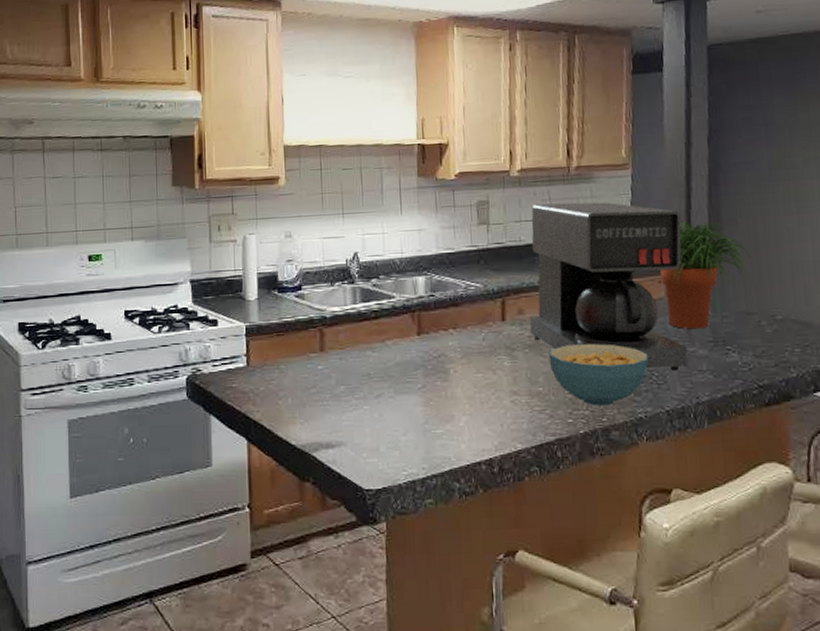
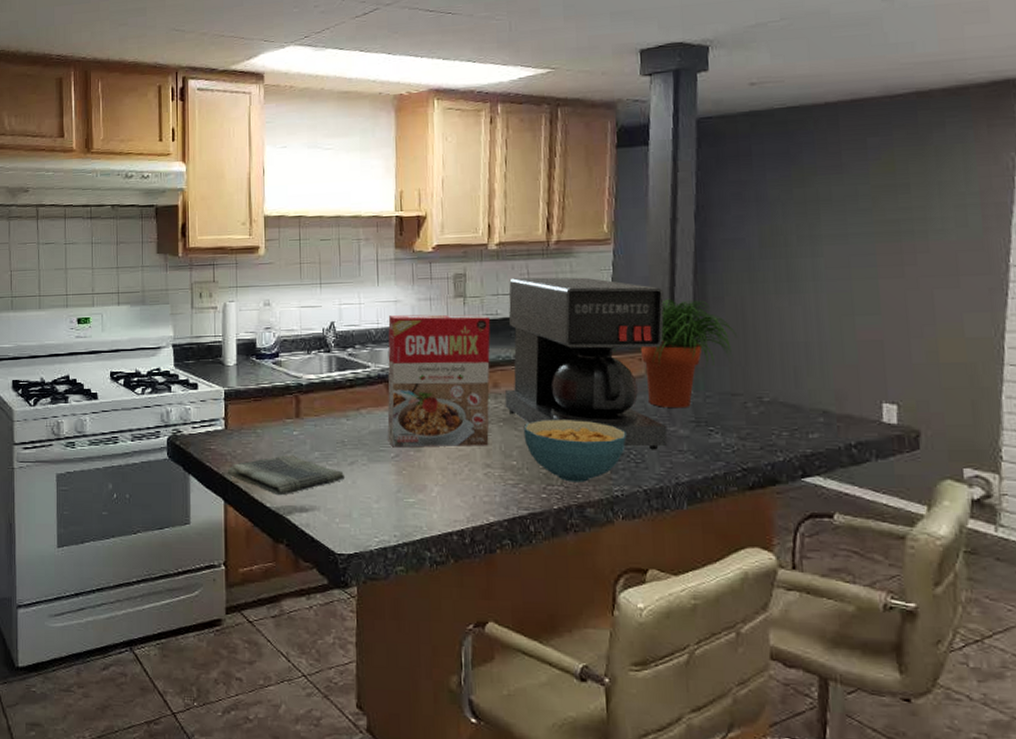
dish towel: none [250,390,372,433] -> present [227,455,345,496]
cereal box: none [412,241,515,377] -> present [387,314,490,446]

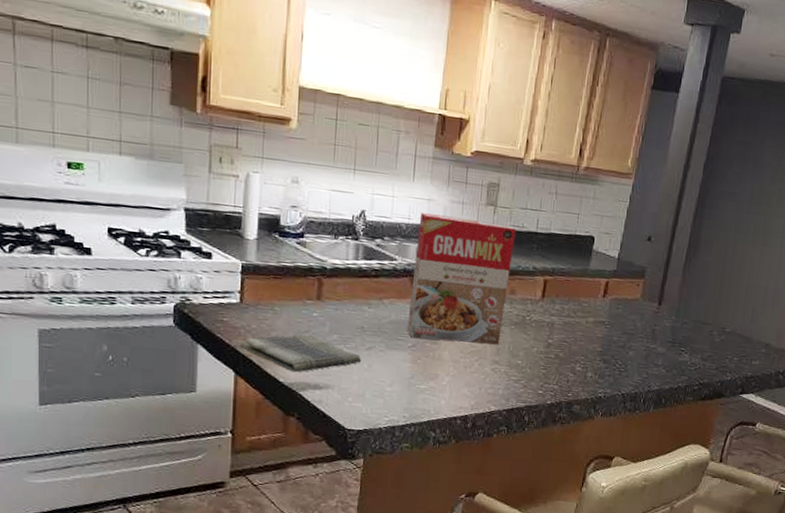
coffee maker: present [504,277,668,450] -> none [518,194,667,362]
cereal bowl: present [523,420,626,482] -> none [531,327,616,384]
potted plant: present [614,298,738,409] -> none [618,235,717,330]

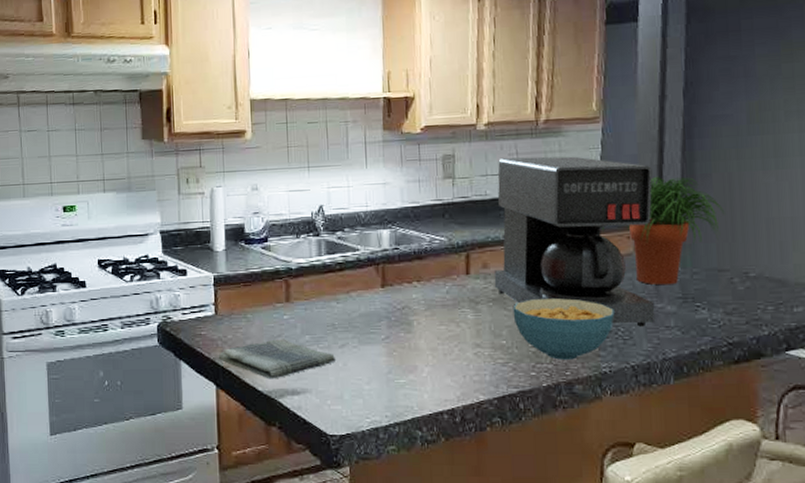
cereal box: present [407,213,516,345] -> none [377,195,480,328]
coffee maker: none [518,194,667,362] -> present [494,156,655,327]
cereal bowl: none [531,327,616,384] -> present [513,298,615,360]
potted plant: none [618,235,717,330] -> present [602,176,725,285]

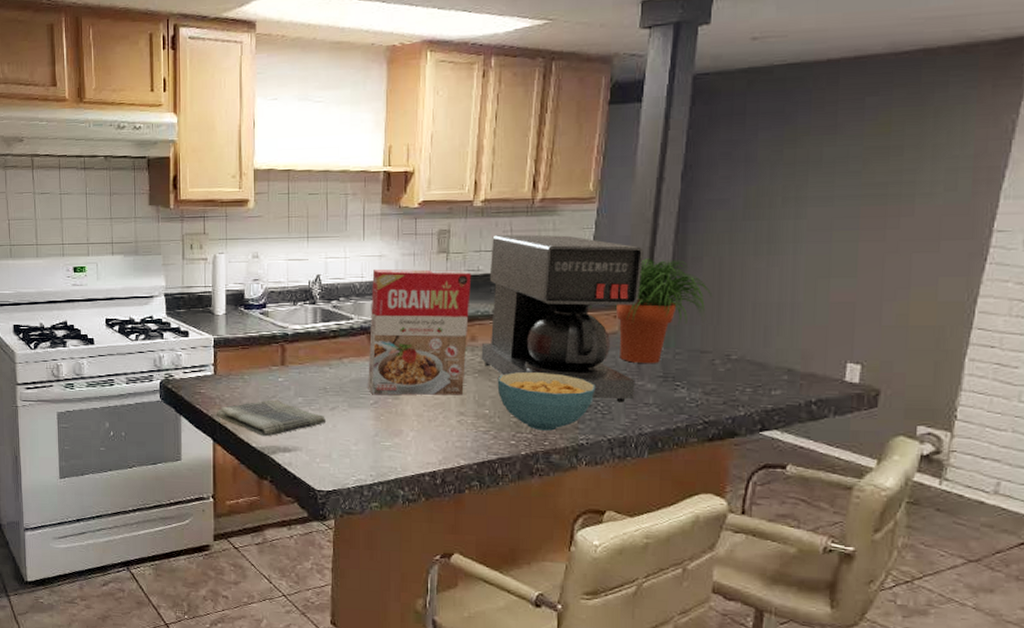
cereal box: none [377,195,480,328] -> present [368,269,471,395]

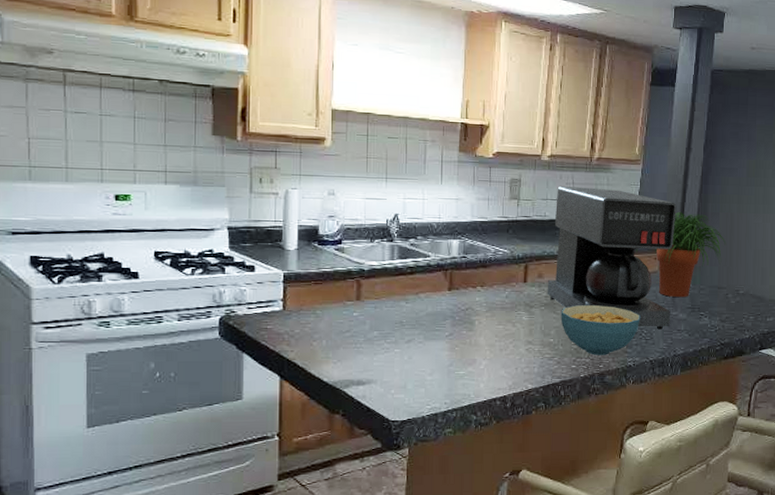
dish towel: present [216,399,327,437] -> none [283,334,402,371]
cereal box: present [368,269,471,395] -> none [443,212,539,326]

